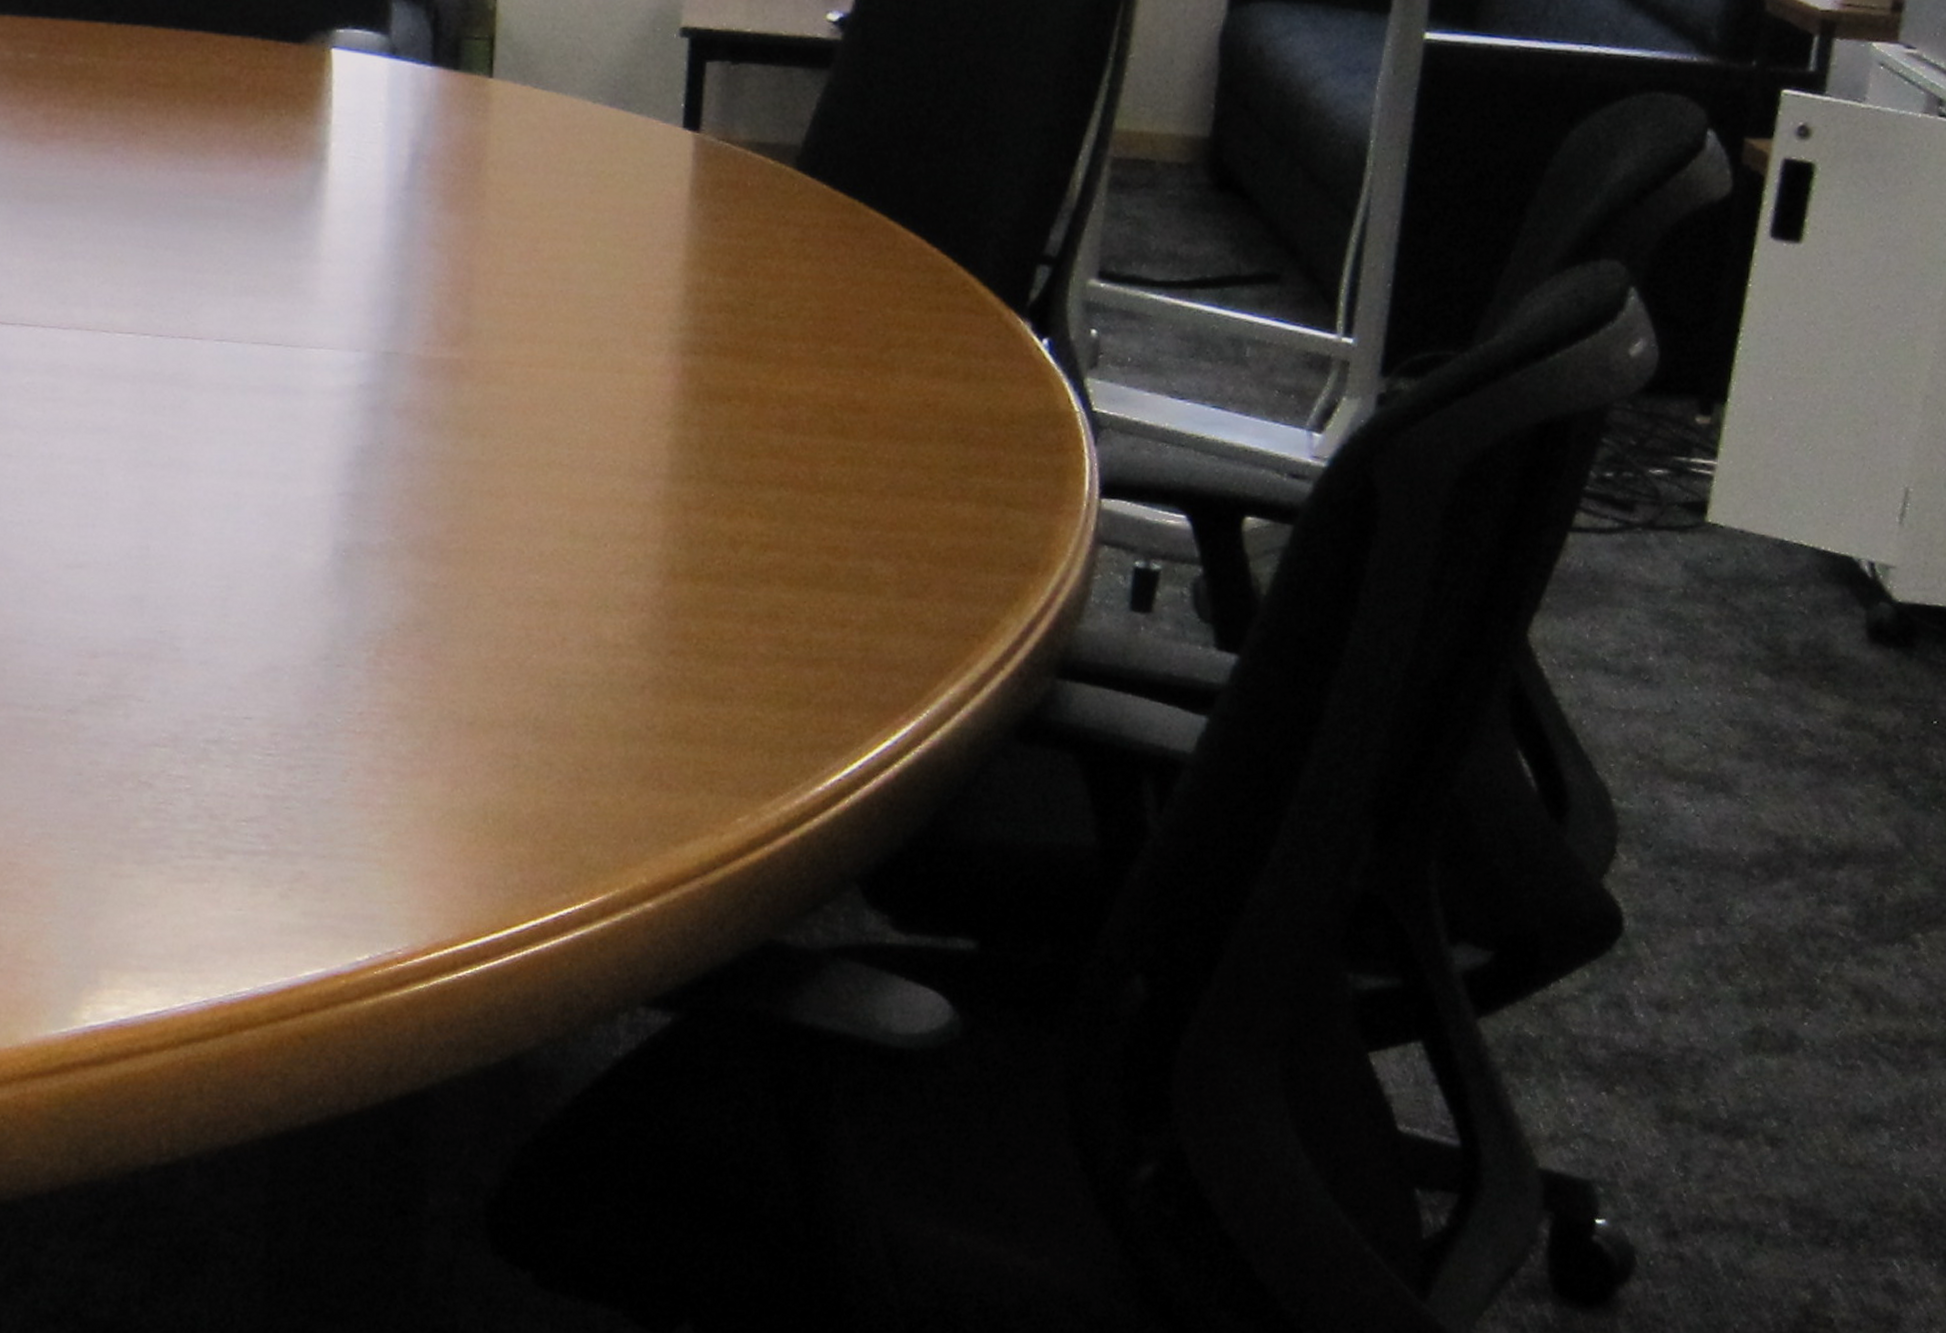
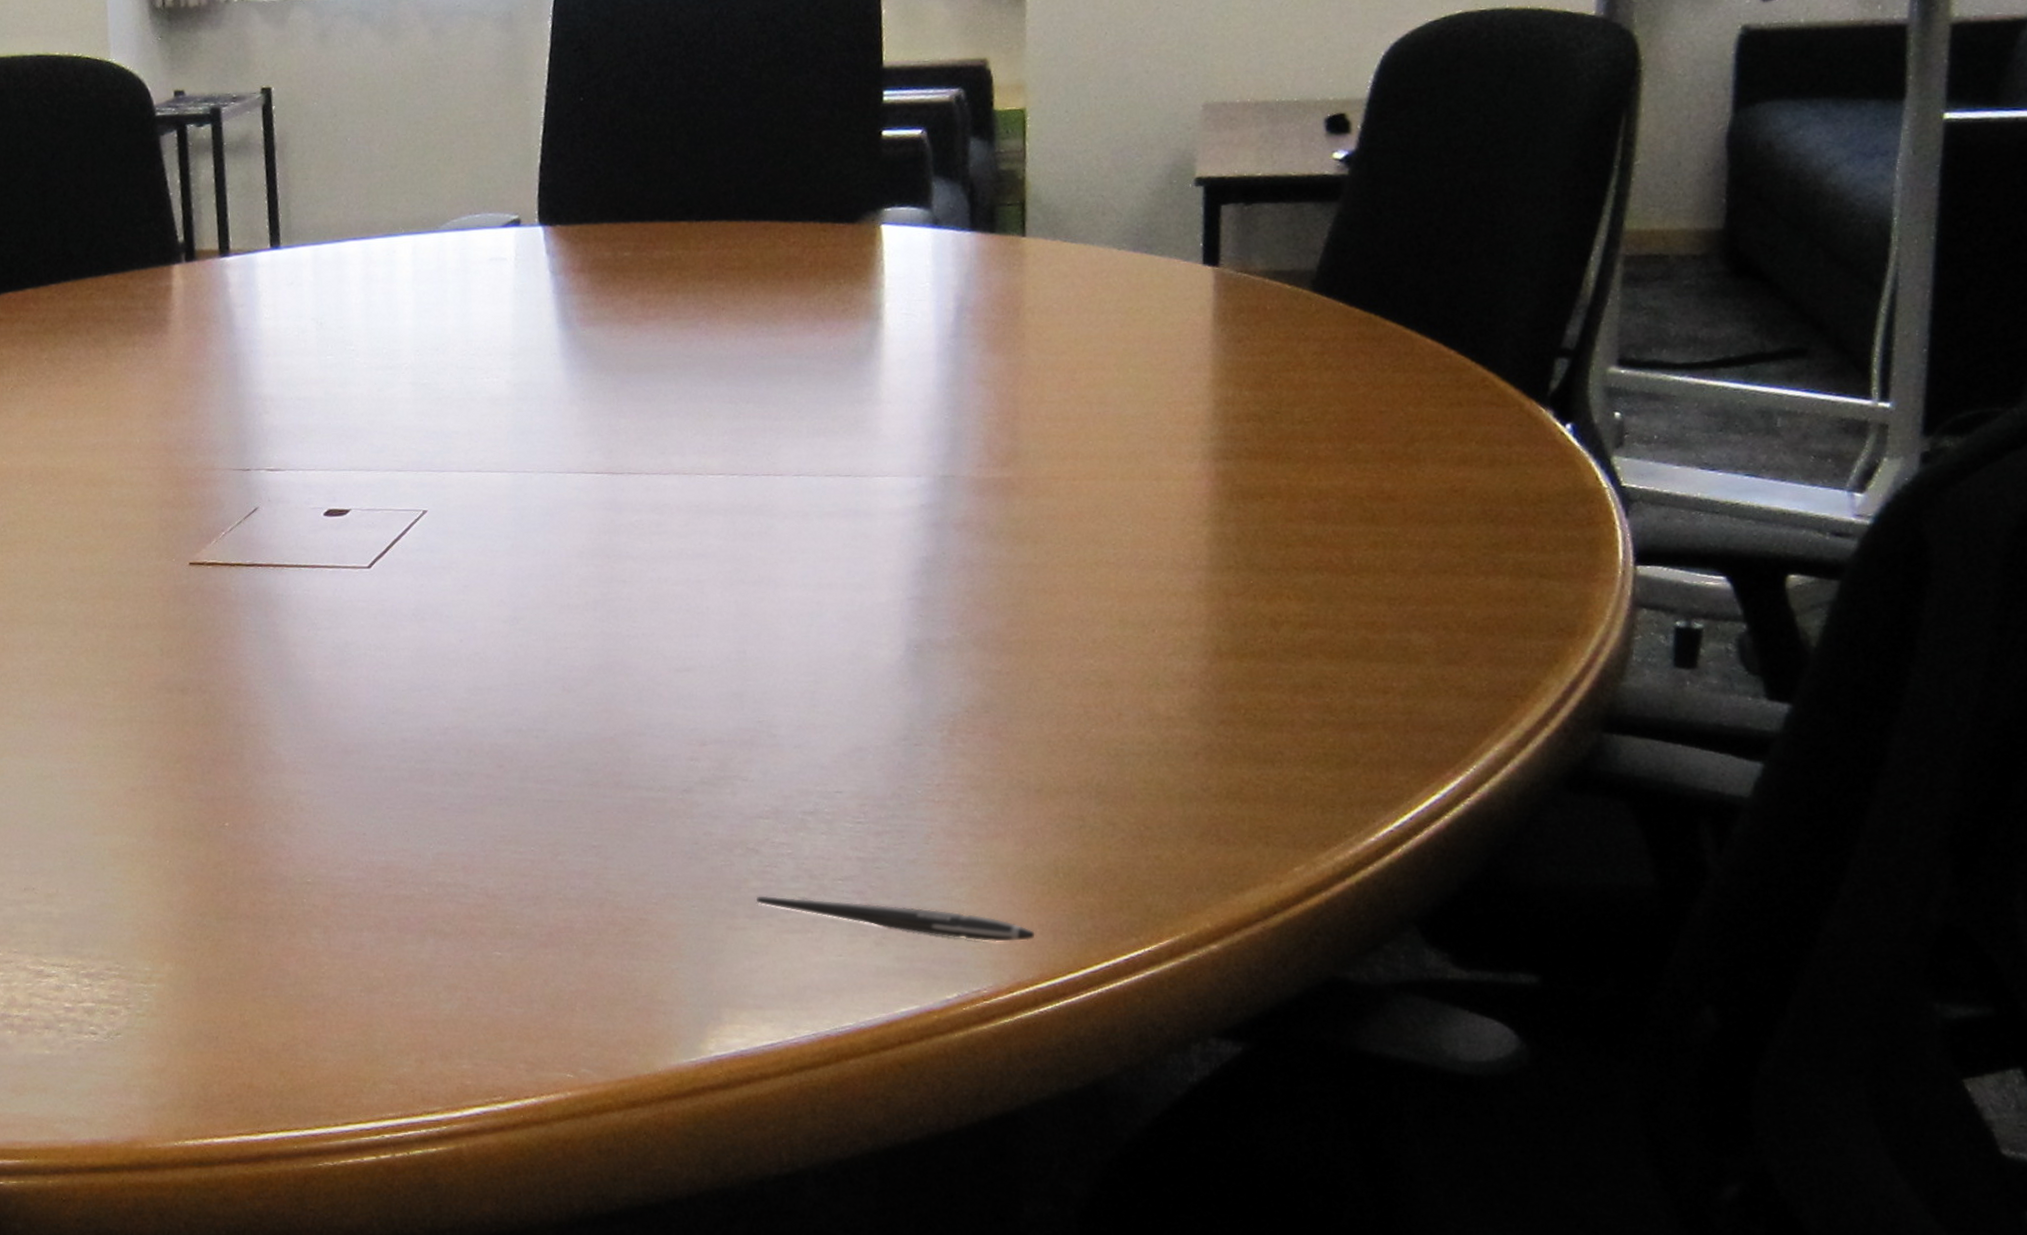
pen: none [147,838,458,896] -> present [757,895,1035,942]

